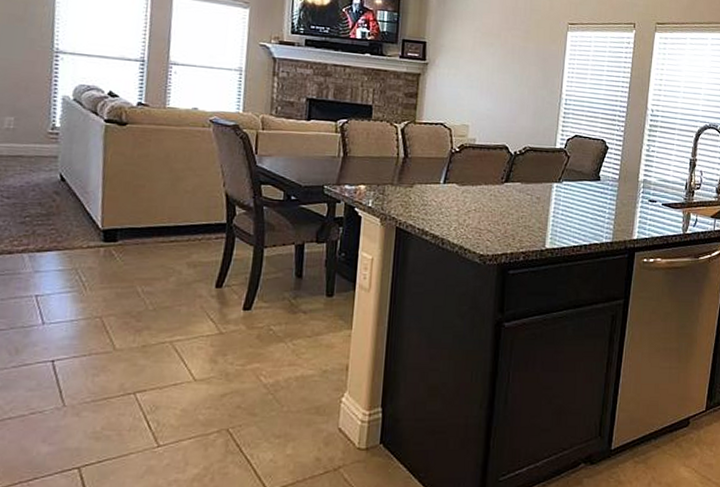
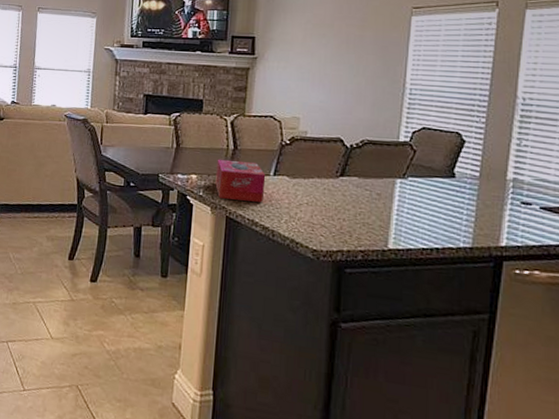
tissue box: none [385,168,436,211] -> present [215,159,266,202]

